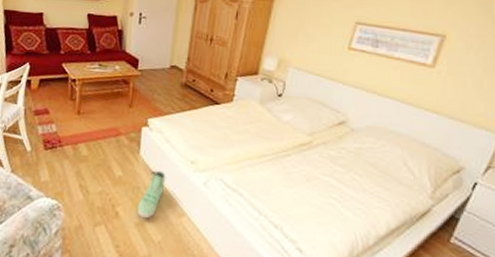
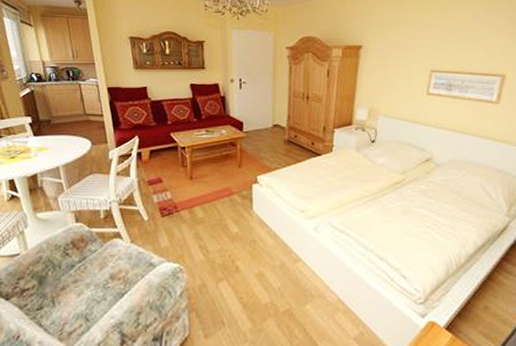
sneaker: present [137,170,166,219] -> none [256,222,279,269]

